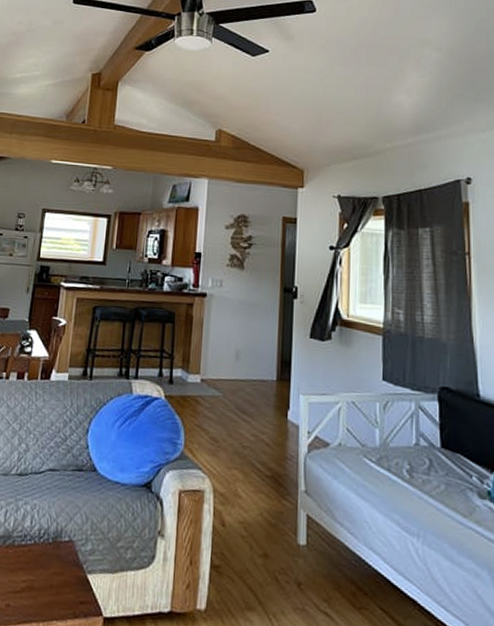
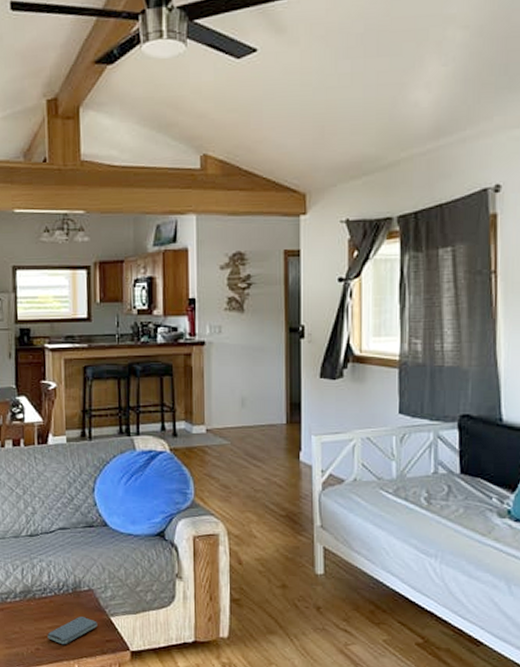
smartphone: none [20,571,74,603] -> present [47,617,98,645]

